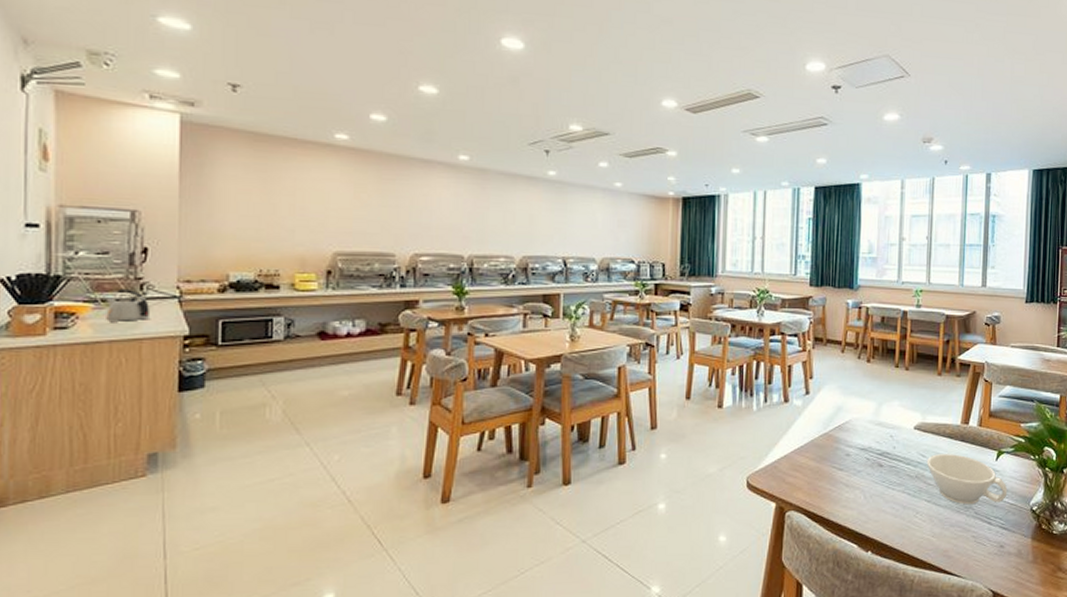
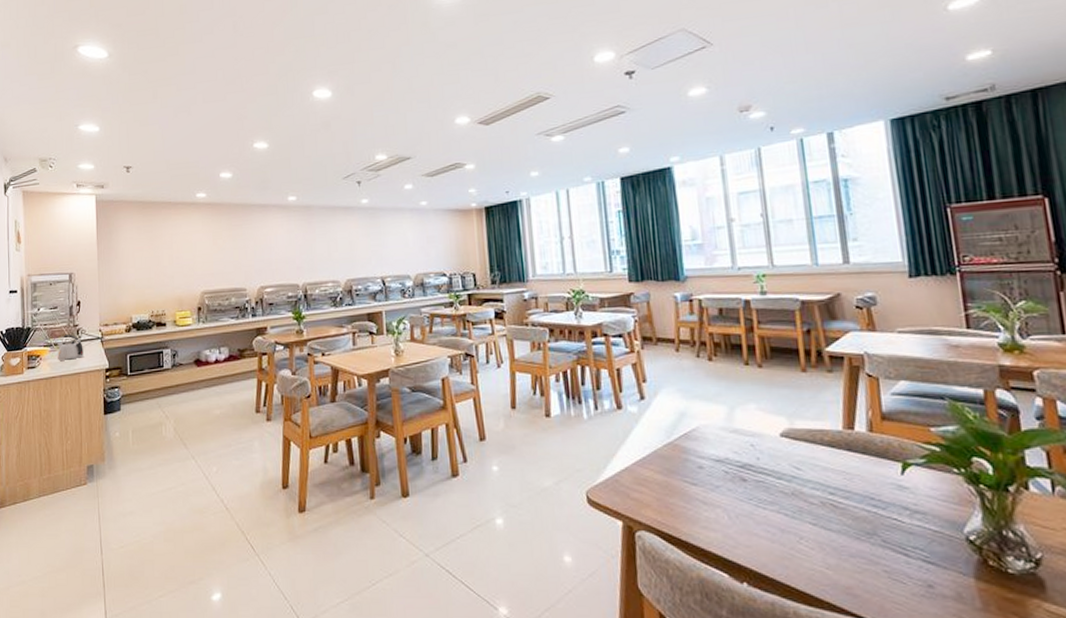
cup: present [926,454,1008,505] -> none [803,466,927,530]

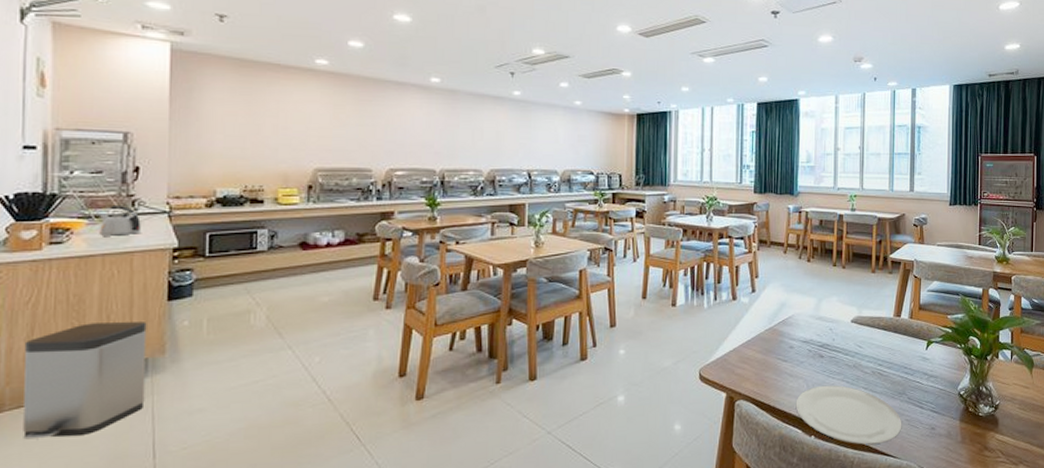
pedal bin: none [16,433,93,531] -> present [23,322,147,440]
plate: none [715,517,879,601] -> present [795,385,902,445]

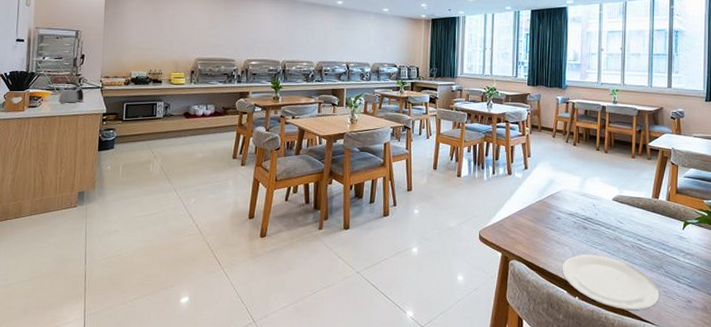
pedal bin: present [23,322,147,440] -> none [8,164,85,243]

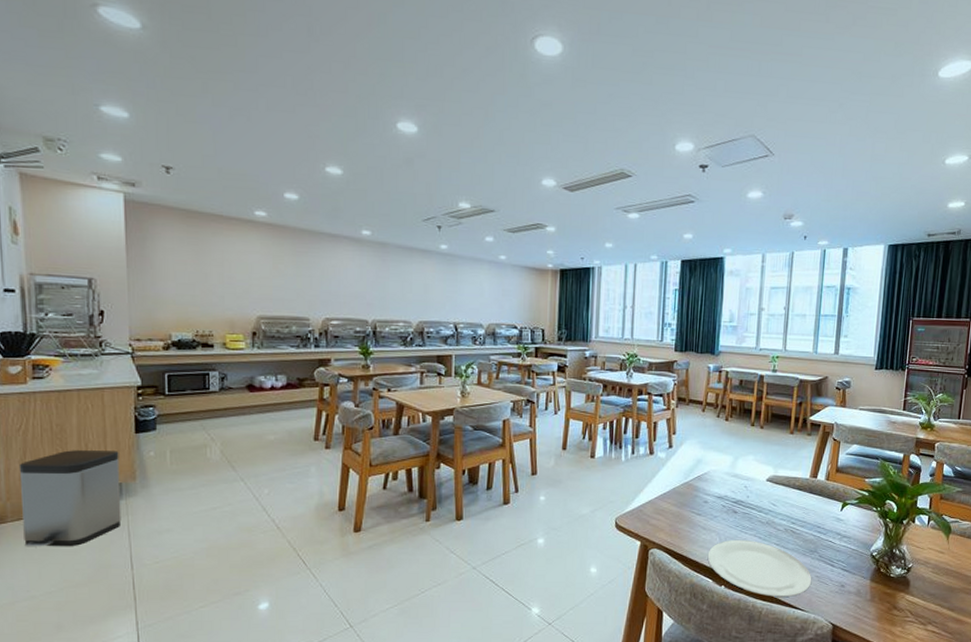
pedal bin: none [8,164,85,243] -> present [18,450,122,547]
kettle: present [58,82,84,104] -> none [73,346,108,374]

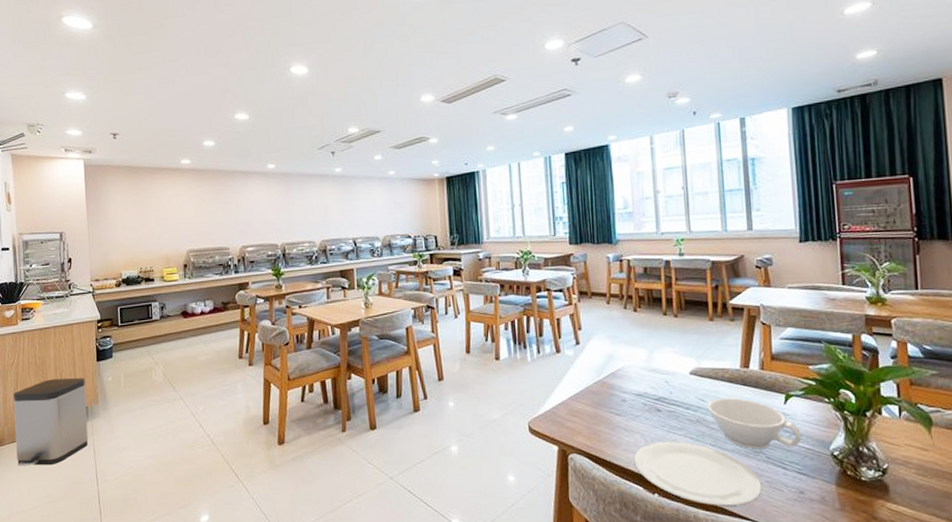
cup: none [777,504,851,549] -> present [707,398,802,449]

